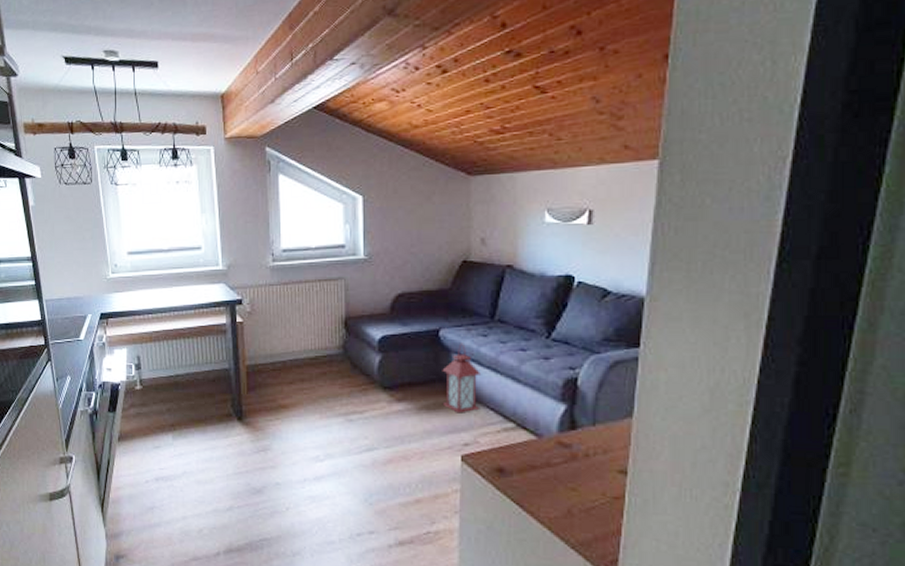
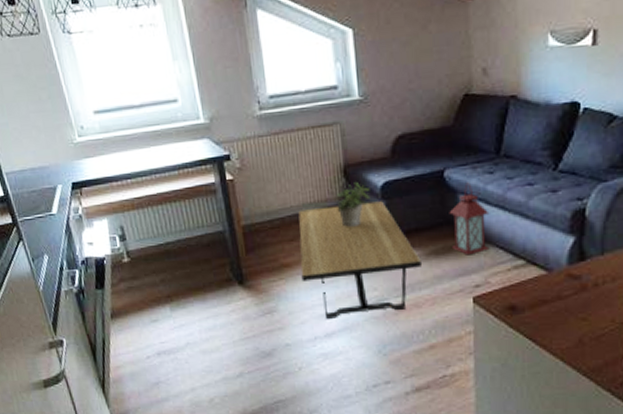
coffee table: none [297,353,412,463] -> present [298,201,421,319]
potted plant: none [335,334,368,376] -> present [336,182,371,227]

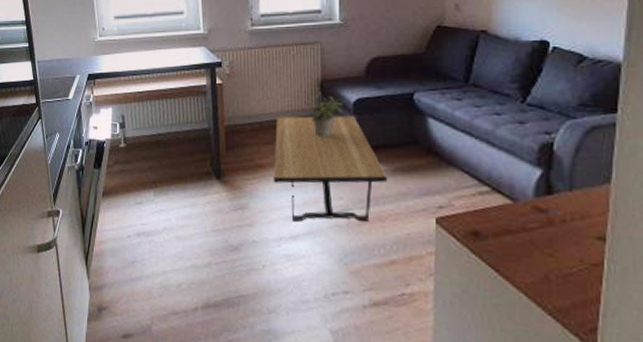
lantern: present [449,182,490,256] -> none [416,106,457,176]

